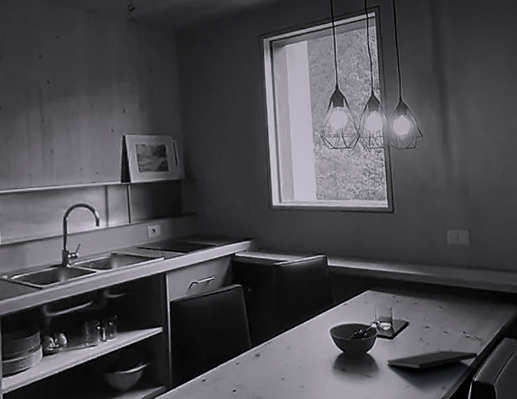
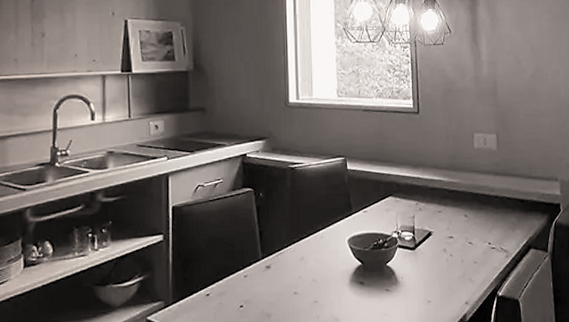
notepad: present [387,350,480,369] -> none [407,262,505,283]

